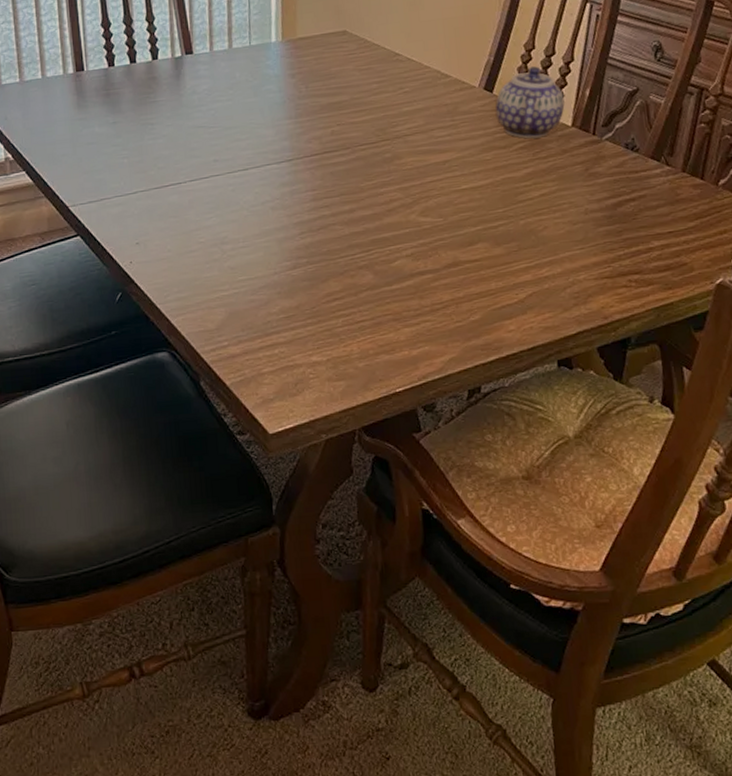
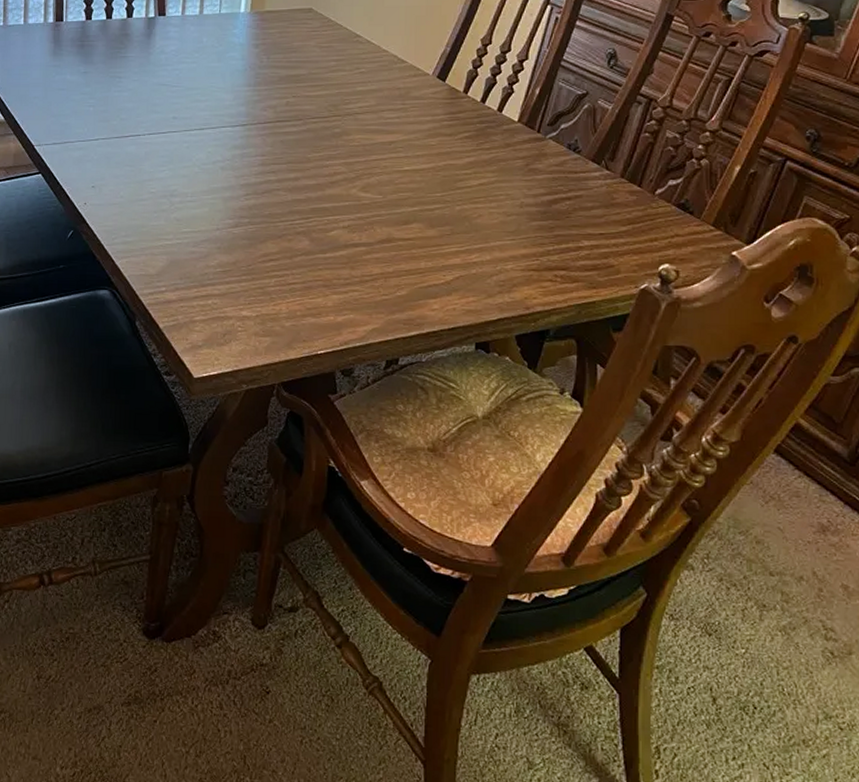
teapot: present [494,66,565,139] -> none [445,61,514,129]

